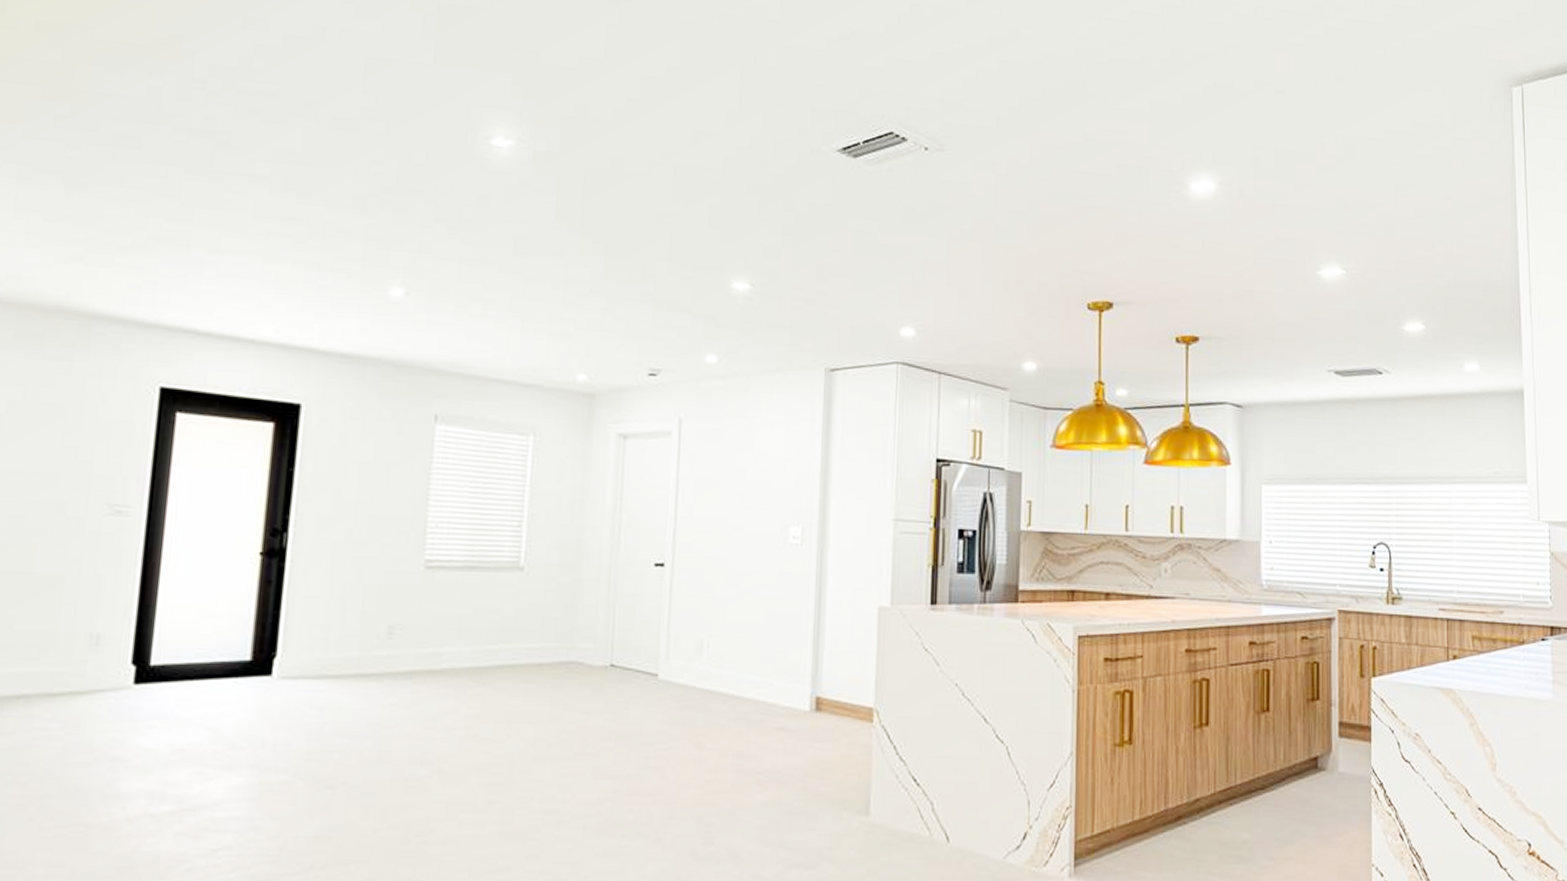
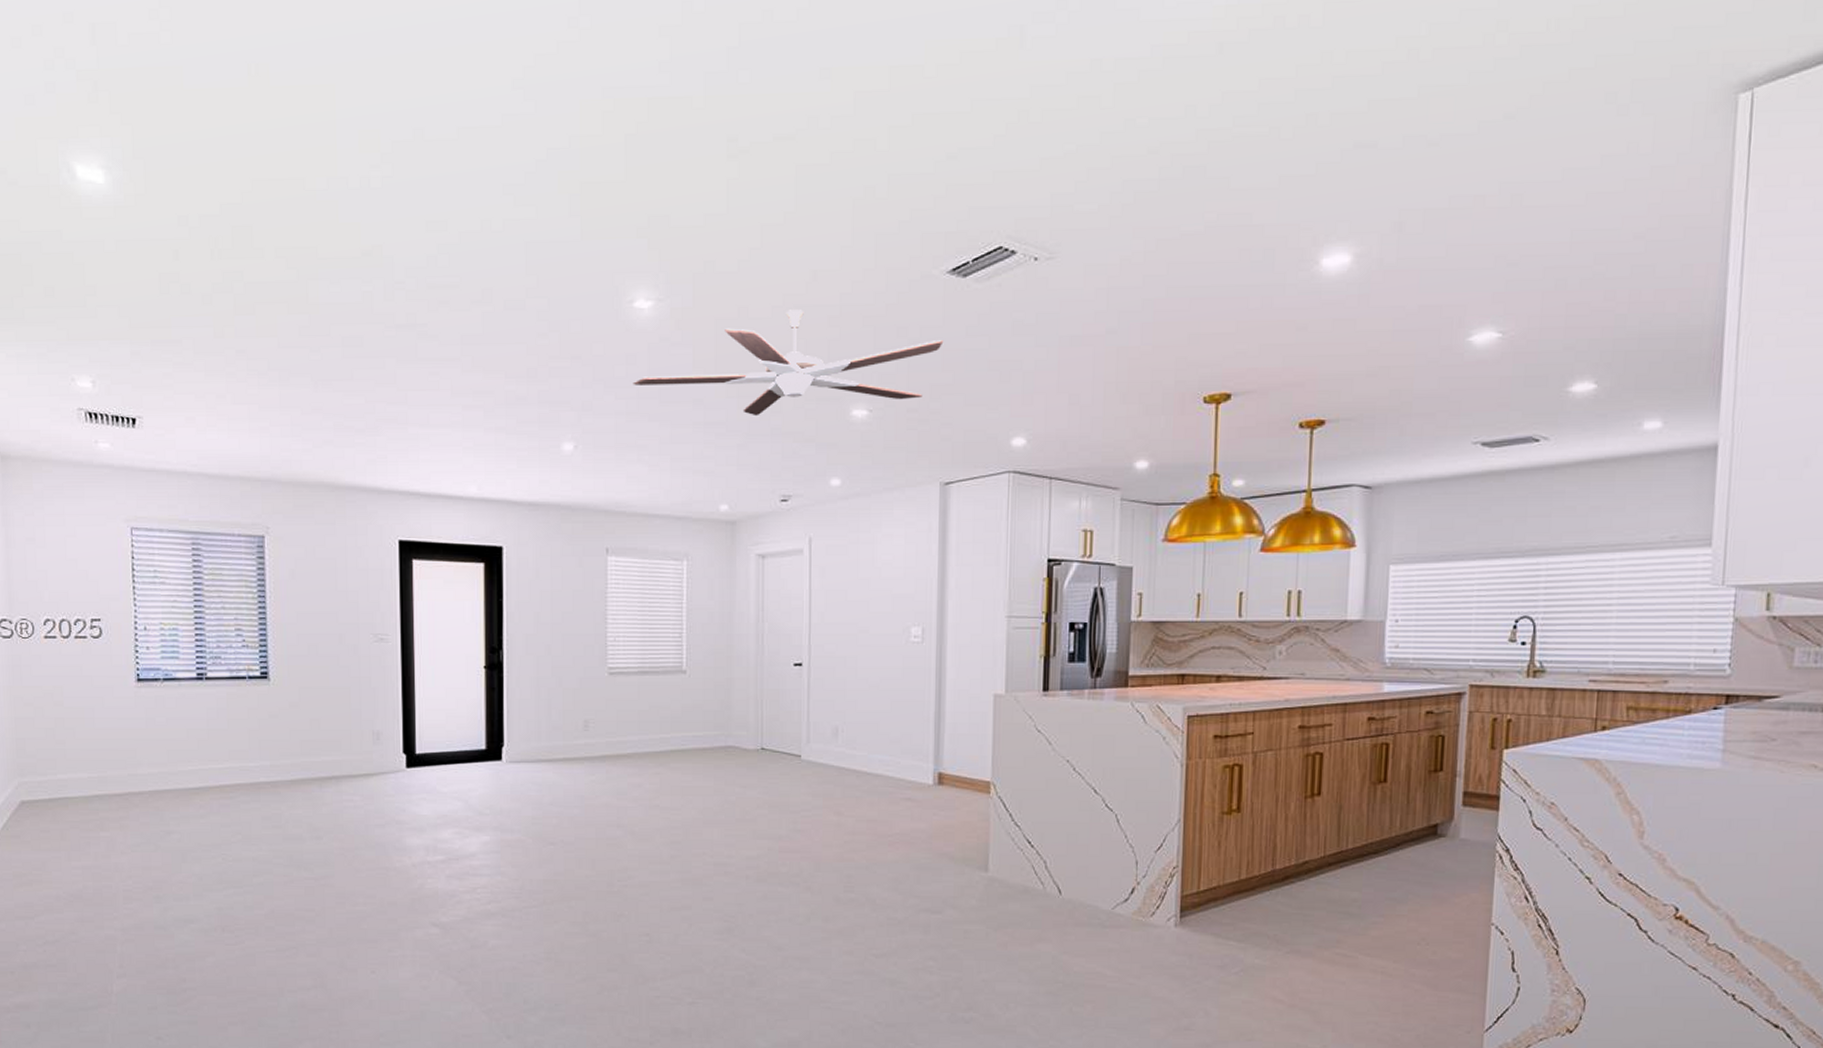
ceiling fan: none [483,168,832,279] -> present [633,309,944,416]

